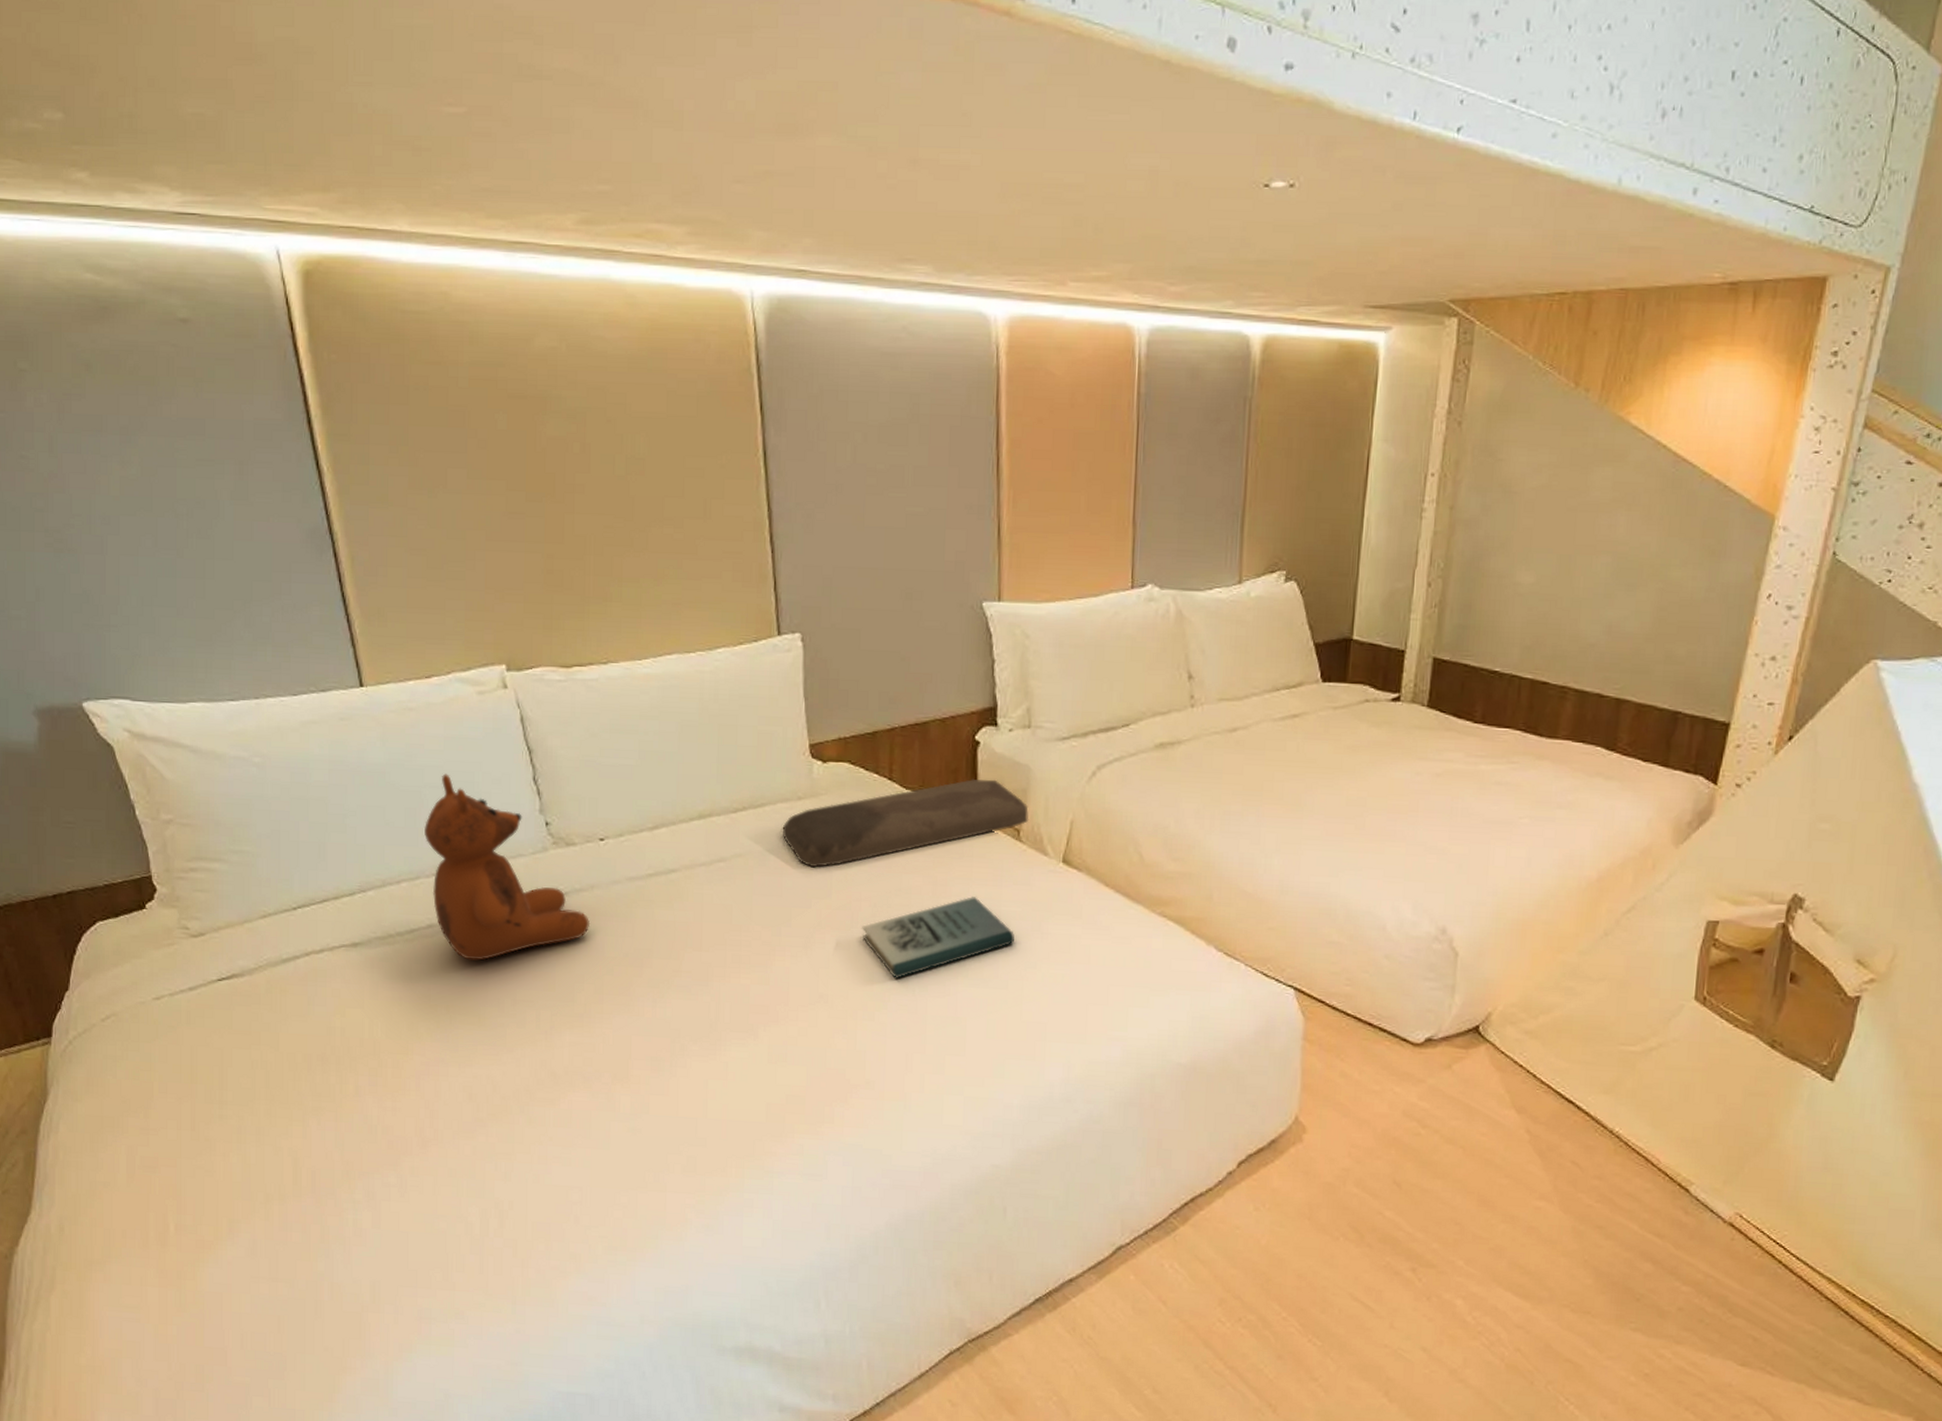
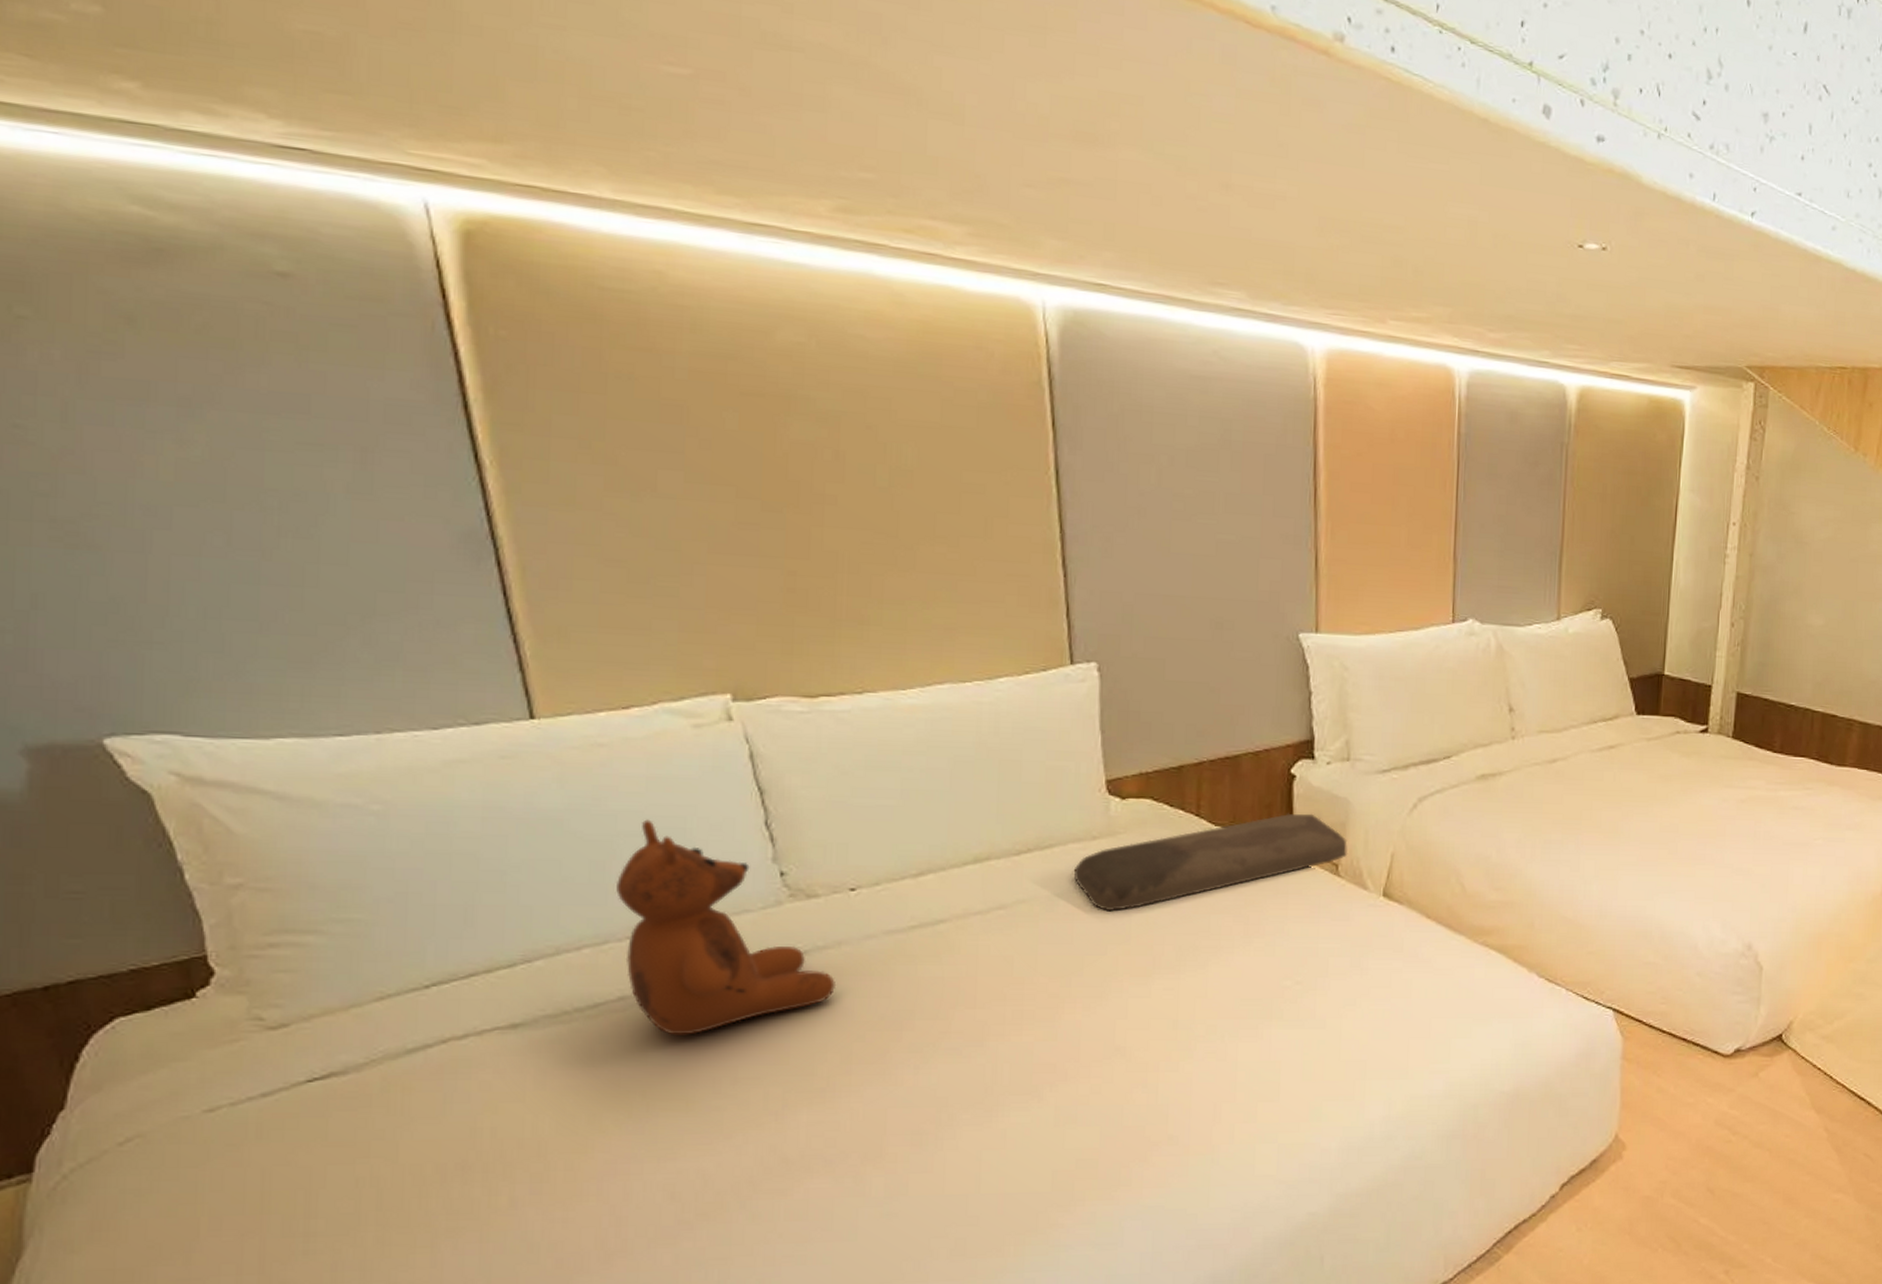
book: present [862,897,1014,979] -> none [1165,935,1332,1025]

